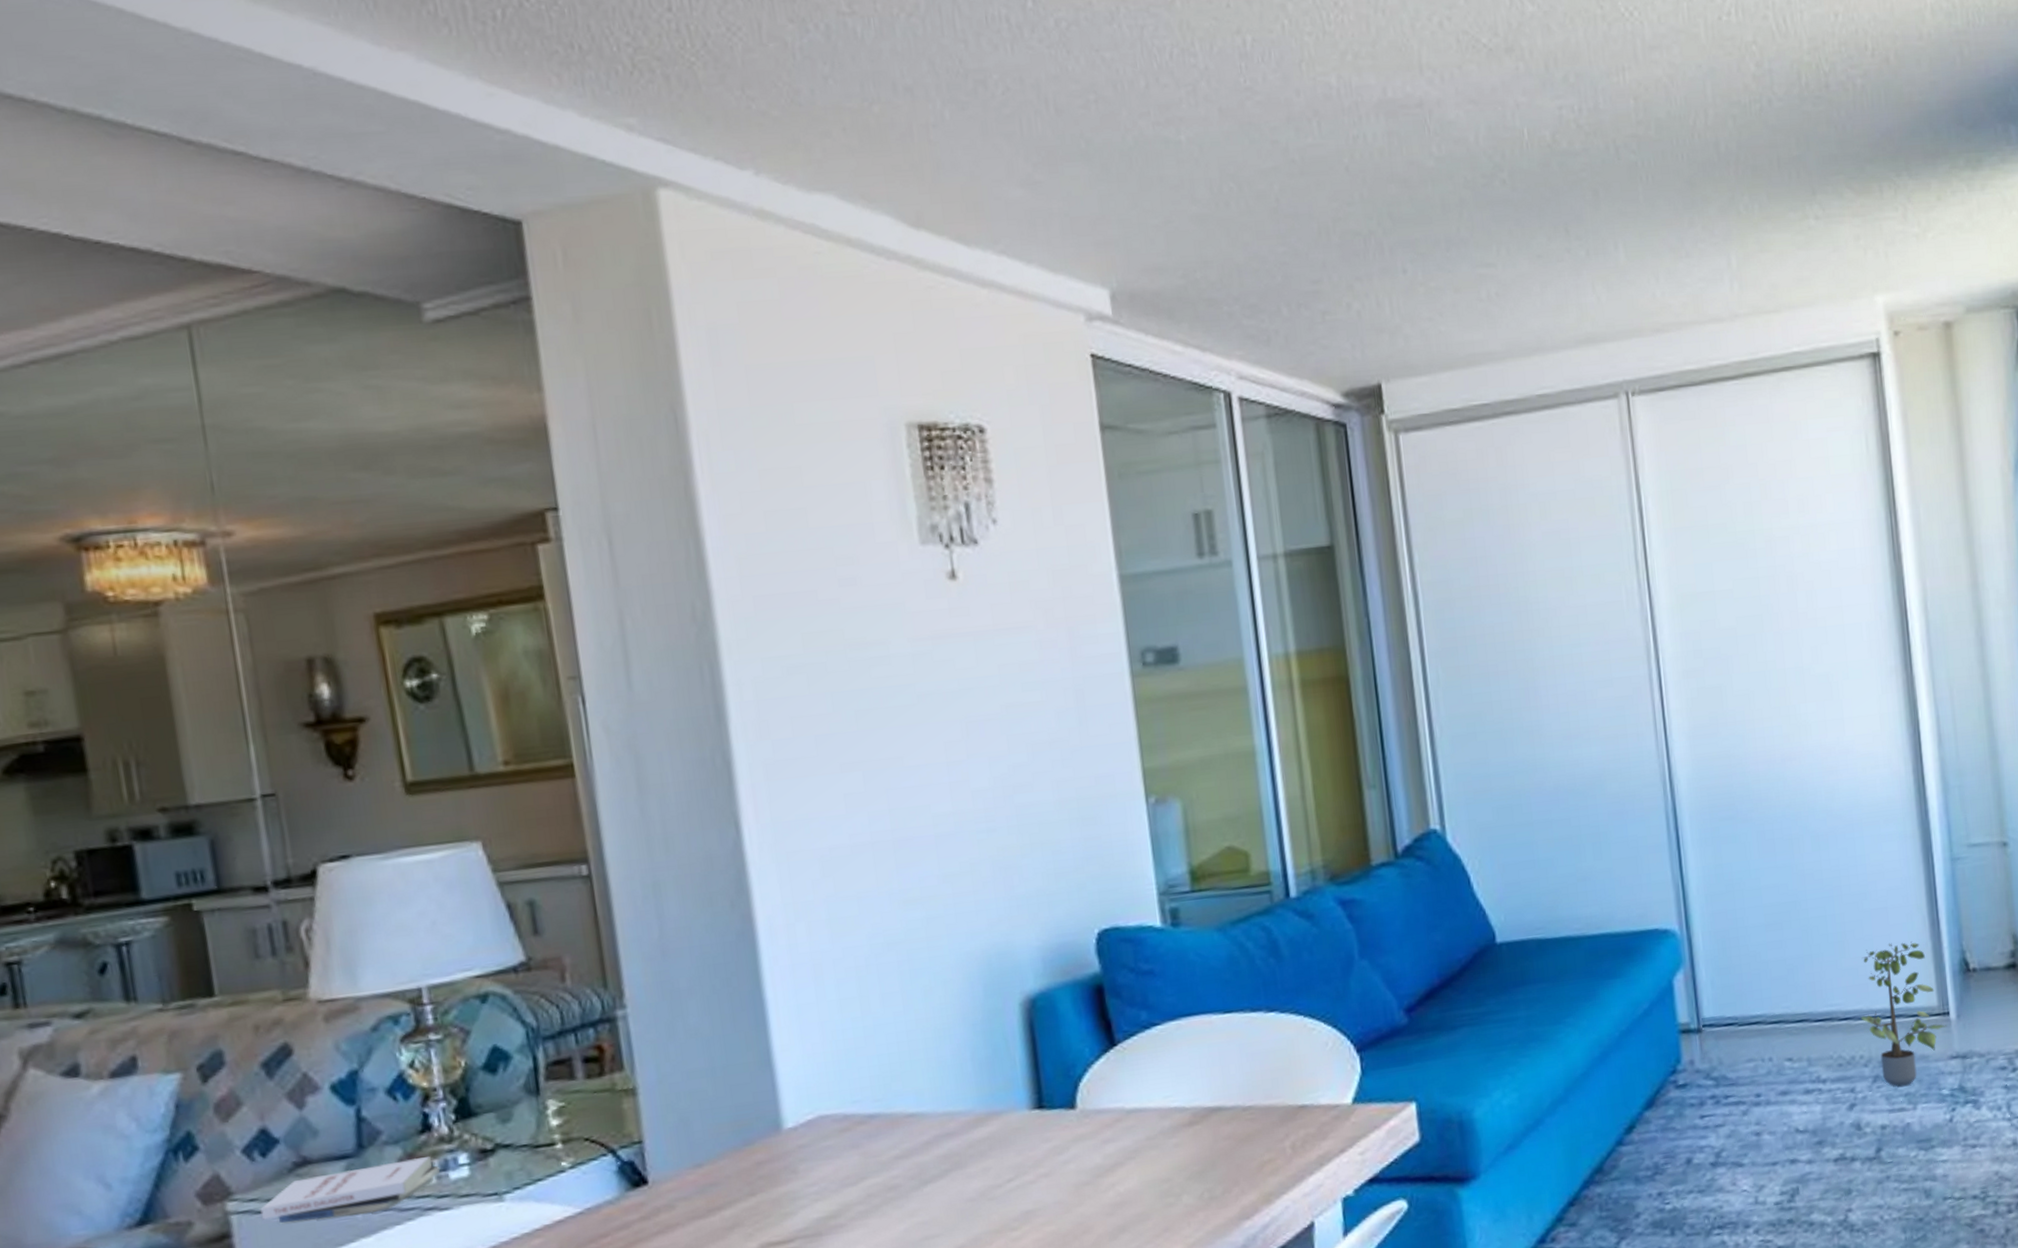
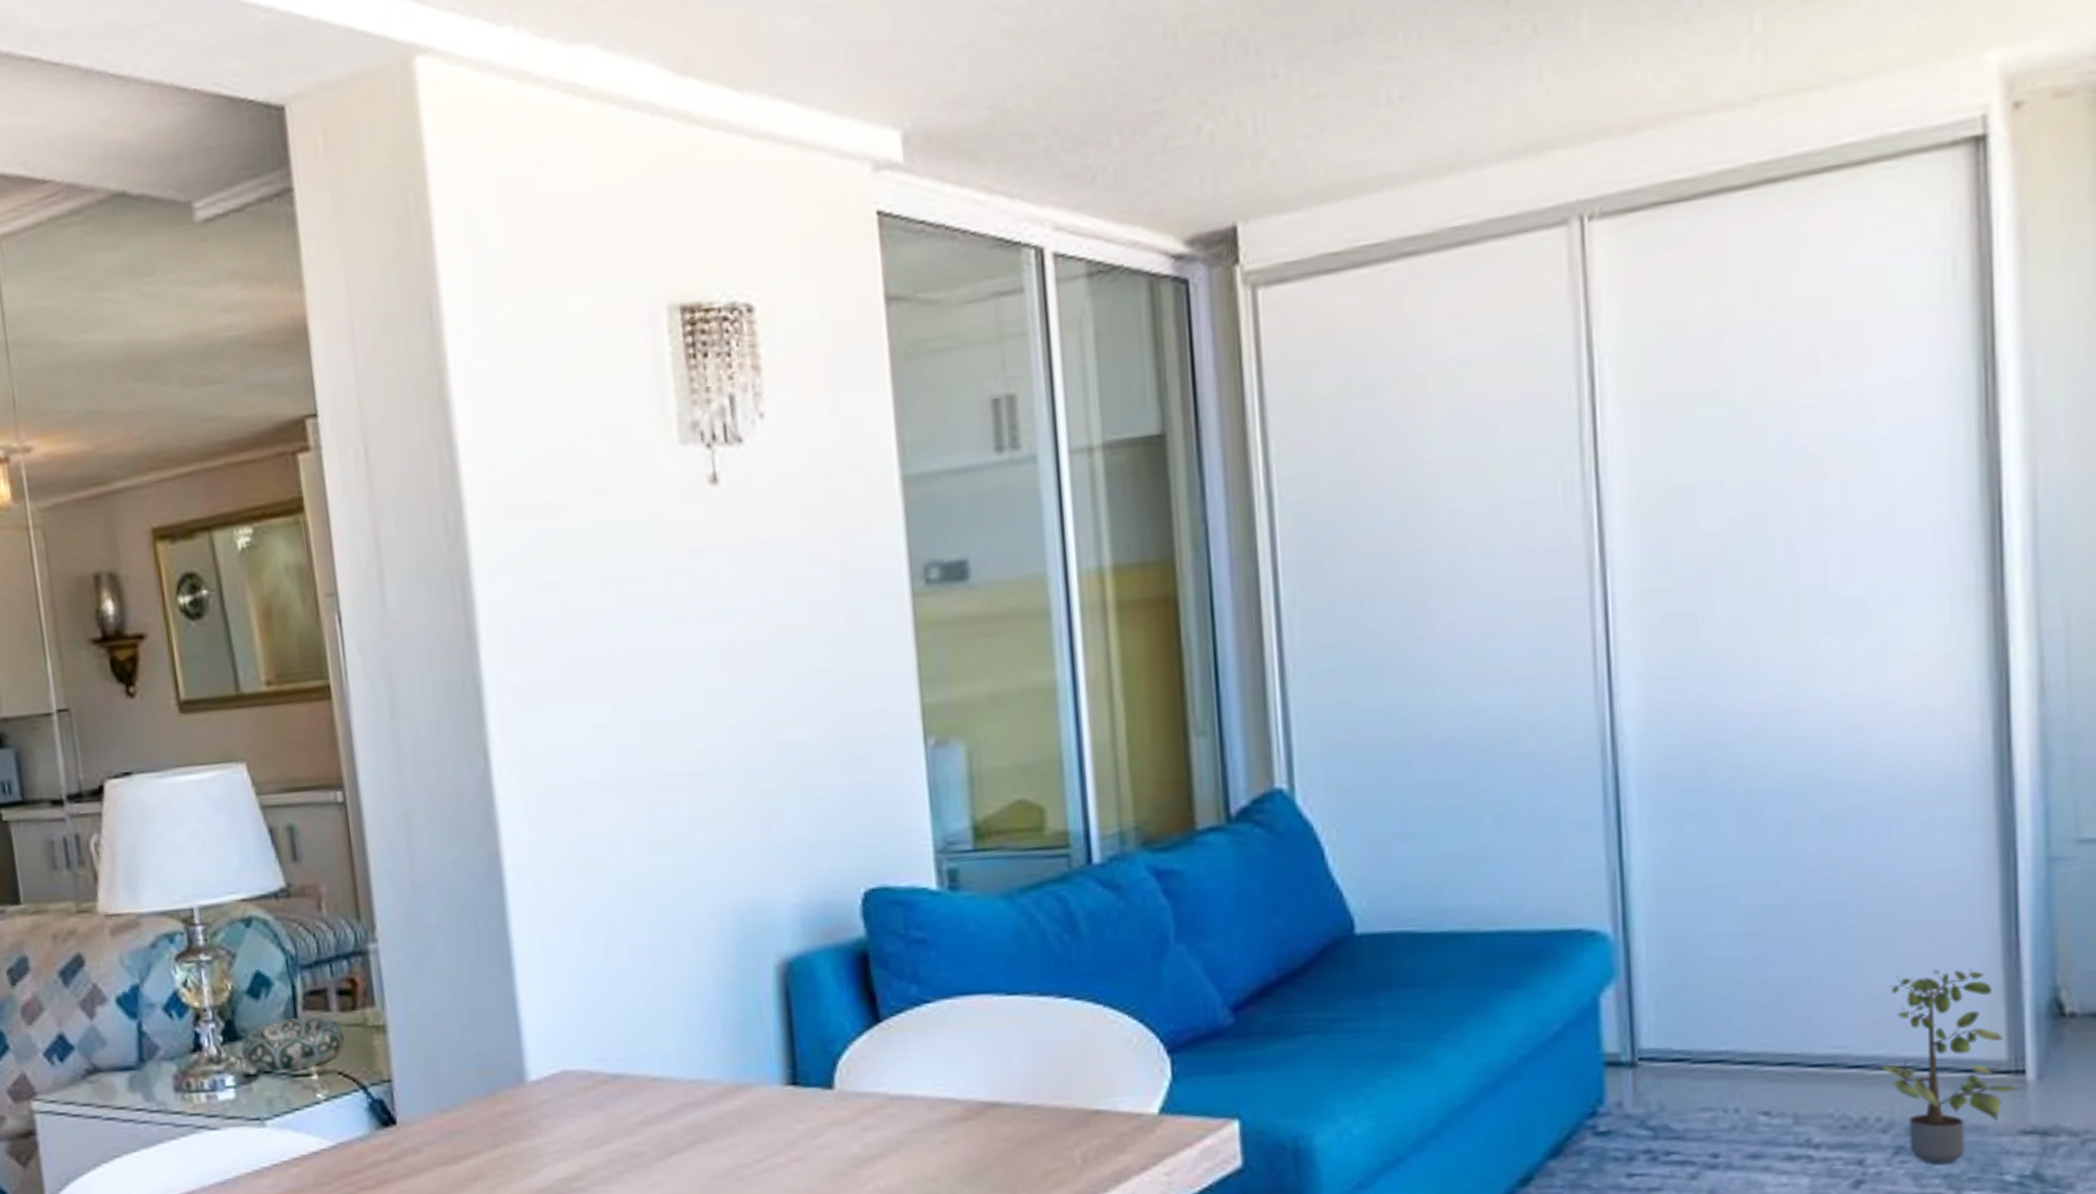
books: present [260,1157,440,1223] -> none [59,1076,209,1127]
decorative bowl: none [475,1085,592,1146] -> present [240,1016,345,1072]

